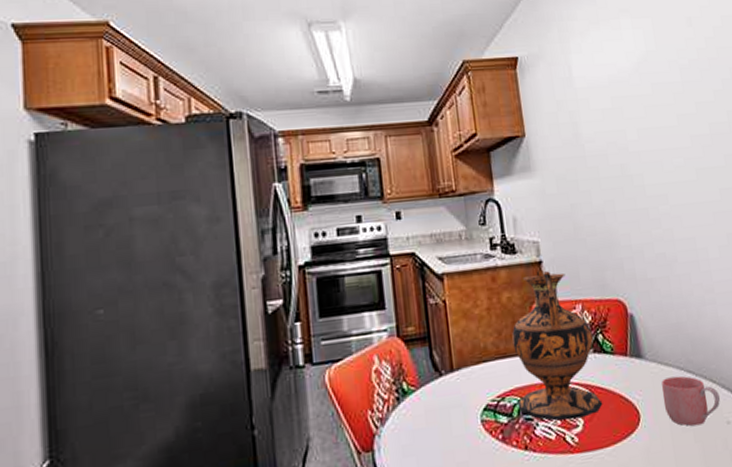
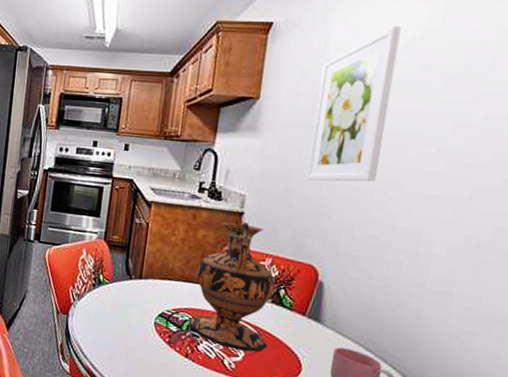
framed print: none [573,51,647,212] -> present [305,26,401,182]

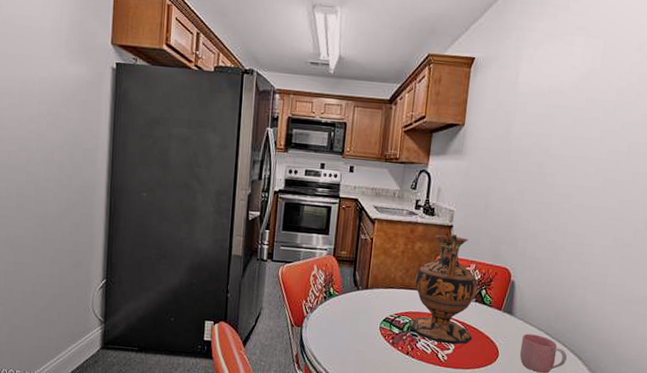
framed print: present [305,26,401,182] -> none [500,66,572,197]

